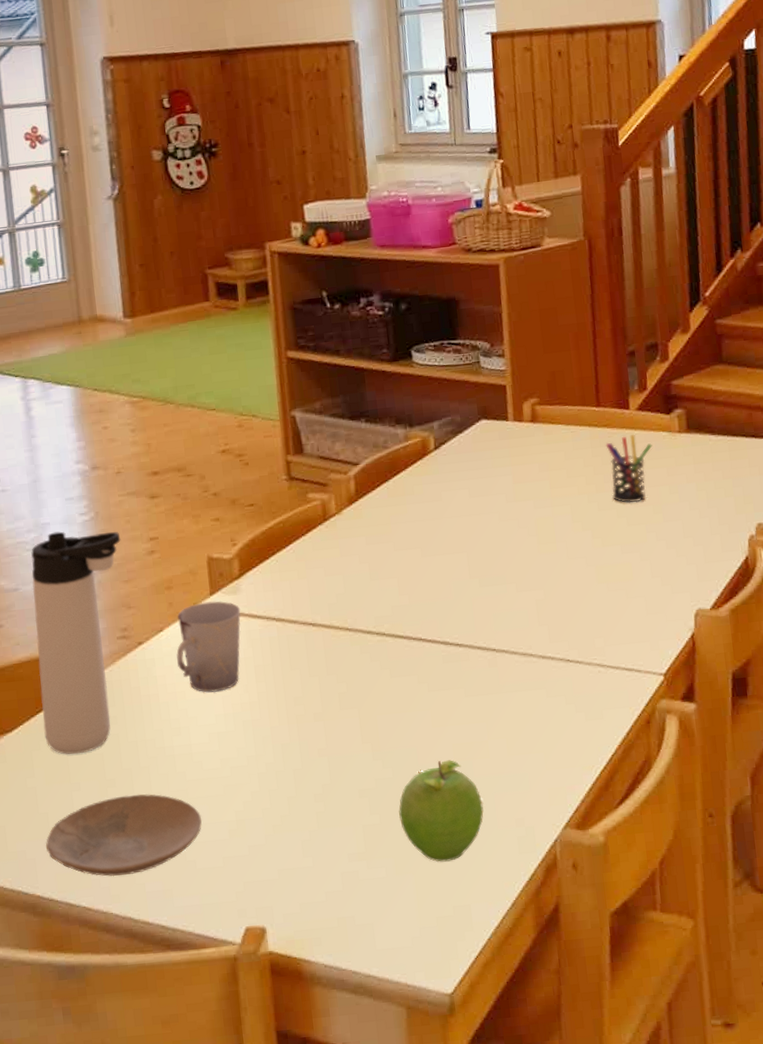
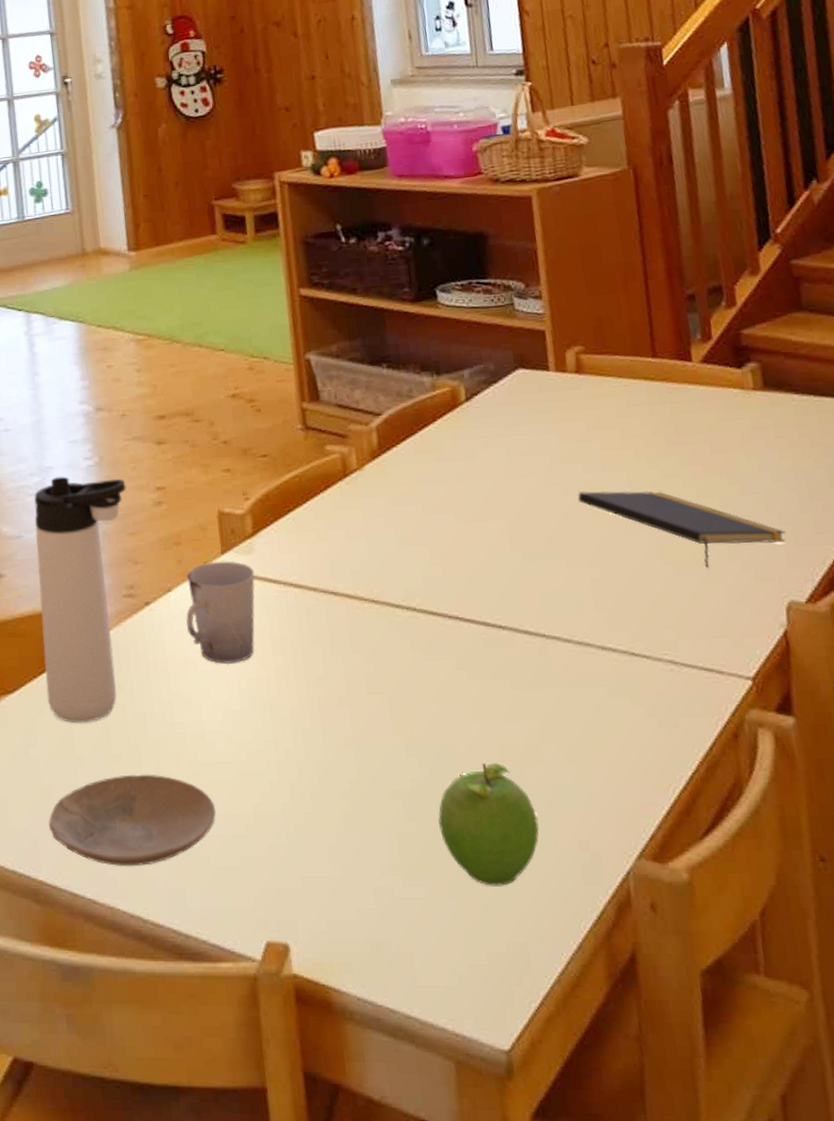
notepad: none [528,522,698,585] -> present [577,491,786,568]
pen holder: present [605,434,652,503] -> none [665,390,722,471]

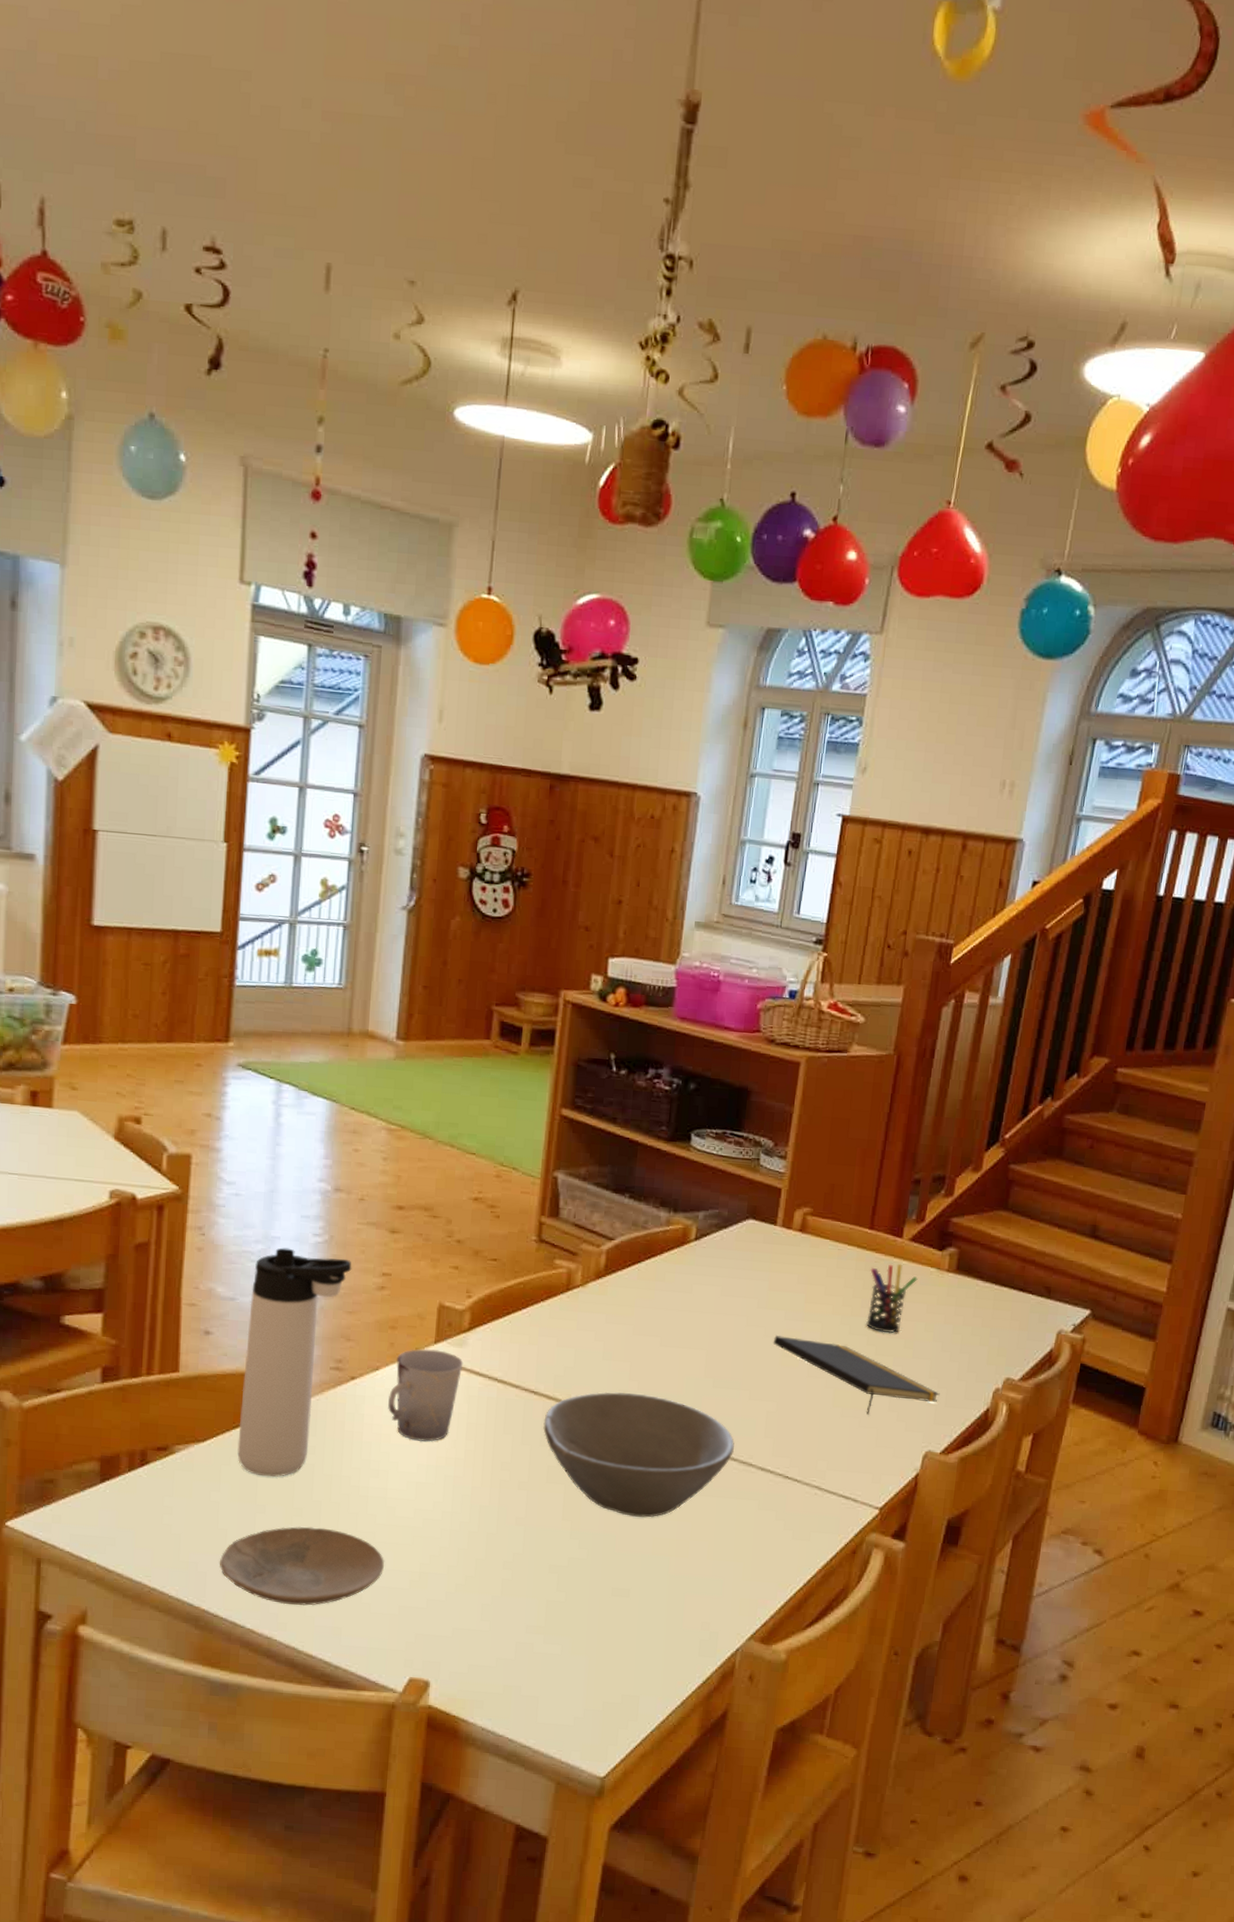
bowl: none [350,578,565,722] -> present [543,1392,735,1518]
fruit: present [438,763,539,886] -> none [585,1551,672,1651]
pen holder: none [665,390,722,471] -> present [866,1263,918,1334]

